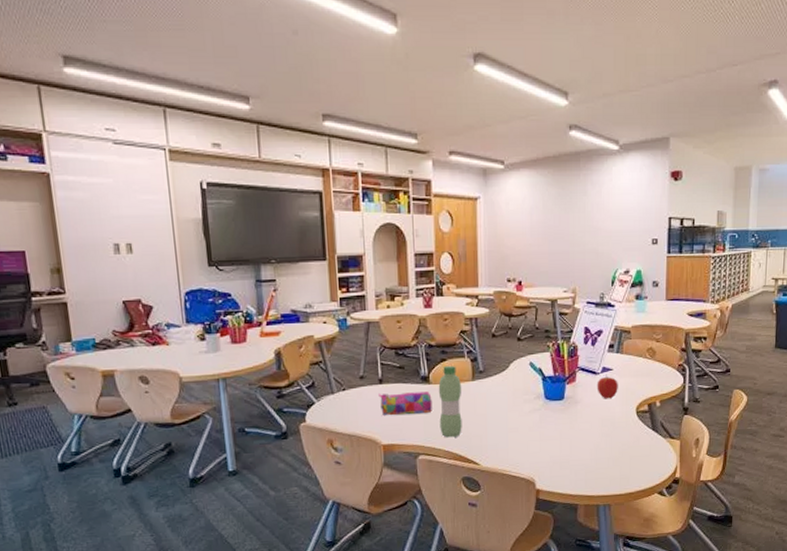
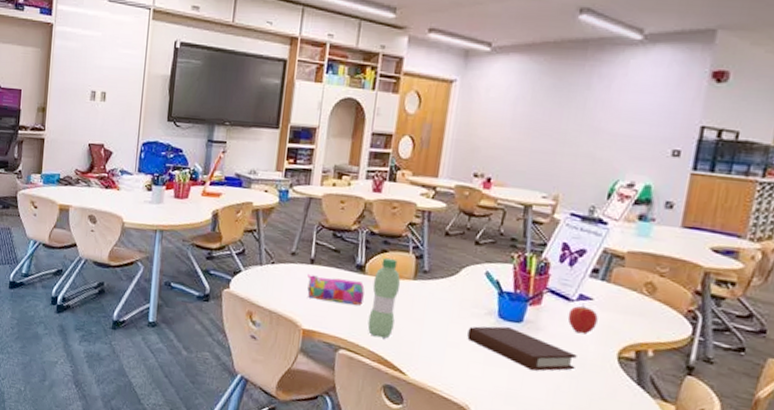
book: none [523,406,608,437] -> present [467,326,577,371]

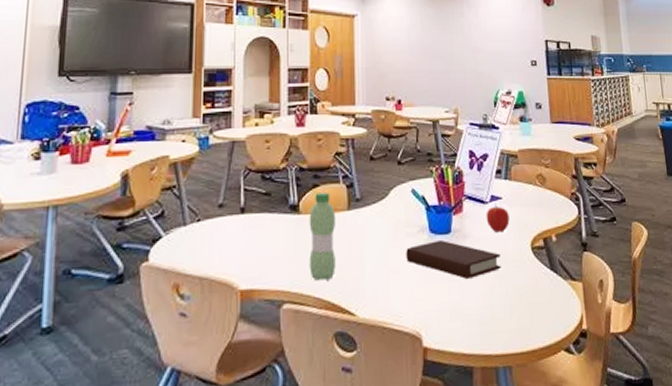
pencil case: present [307,273,365,305] -> none [239,223,301,254]

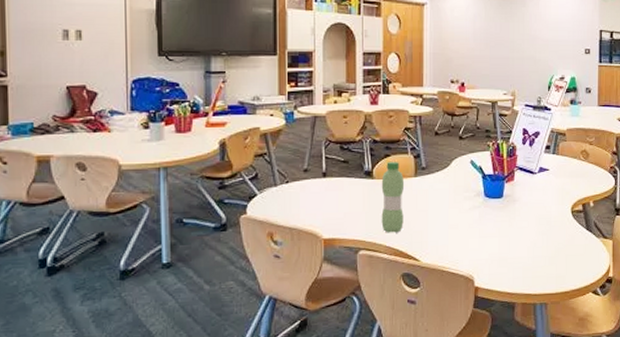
book: present [406,240,501,279] -> none [464,204,544,235]
apple: present [486,204,510,233] -> none [534,175,554,198]

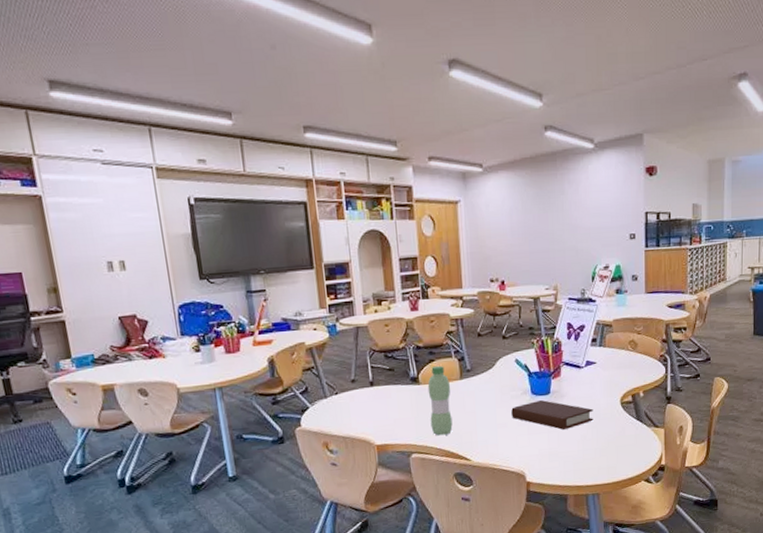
book: none [464,204,544,235] -> present [511,400,594,430]

